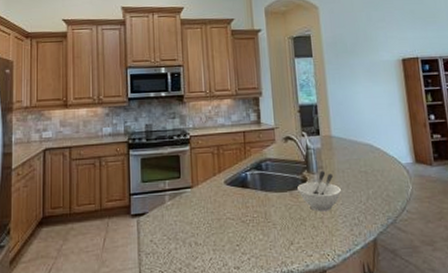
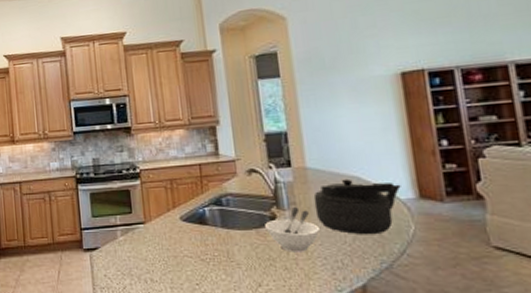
kettle: none [337,146,402,195] -> present [313,178,401,235]

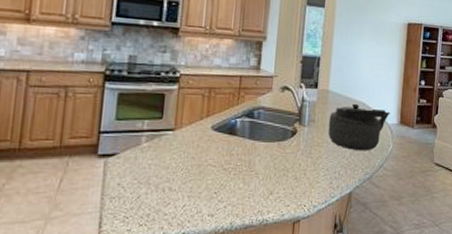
bowl: present [265,207,320,252] -> none [286,124,328,164]

